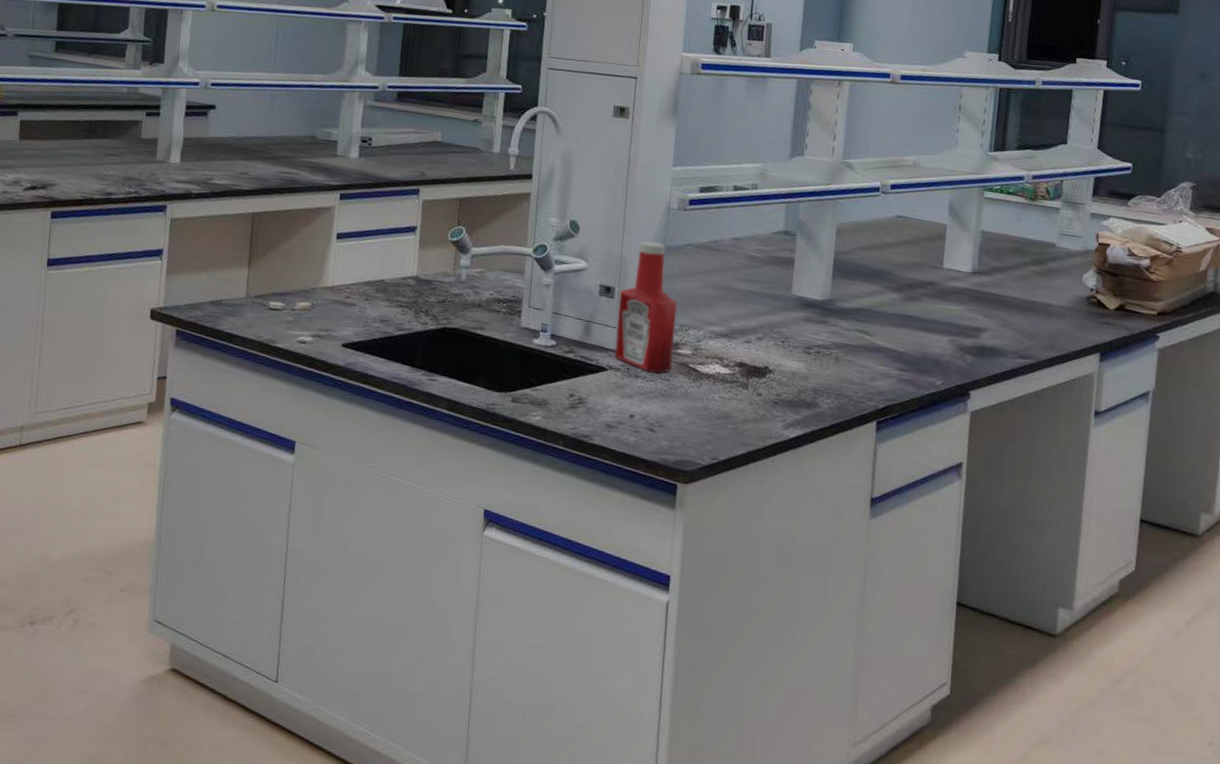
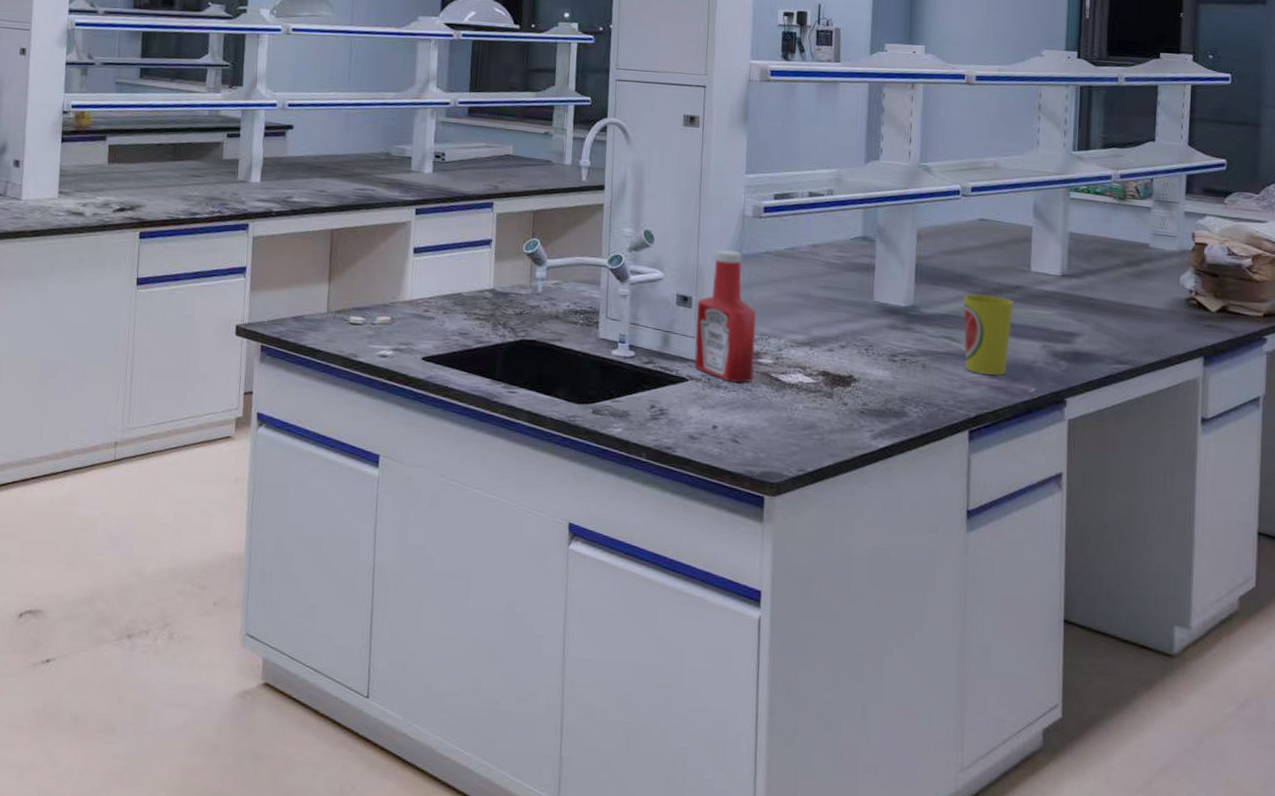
cup: none [876,289,925,368] -> present [963,294,1014,375]

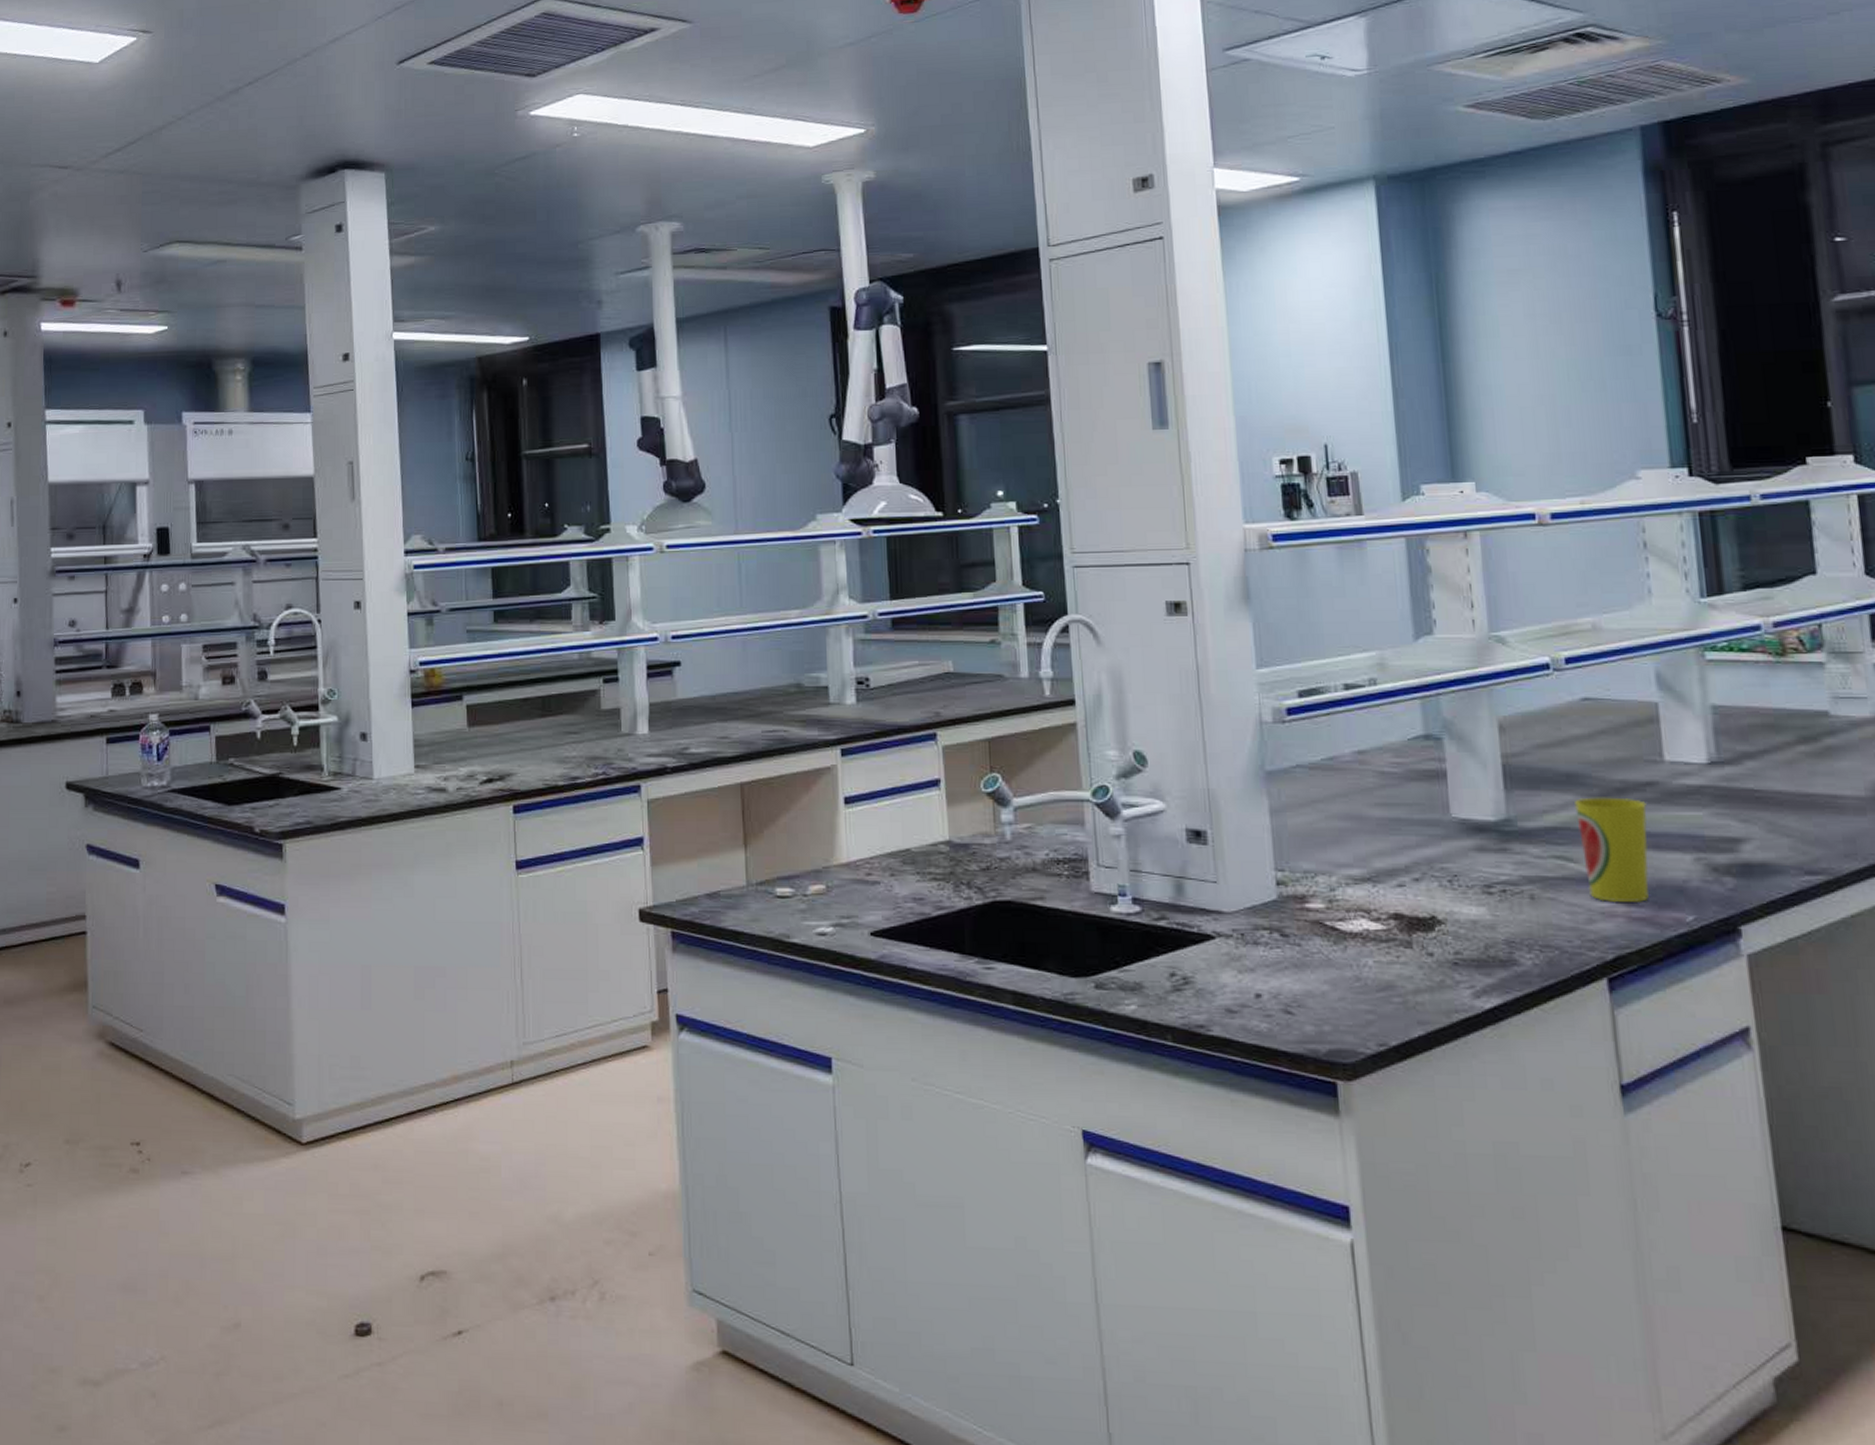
ketchup bottle: present [694,249,756,383] -> none [1214,766,1303,937]

